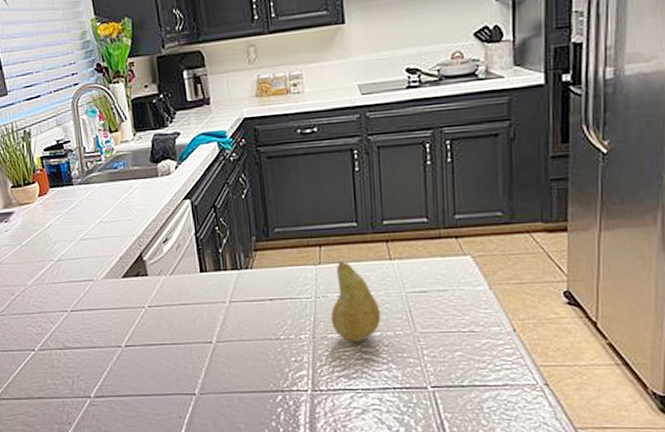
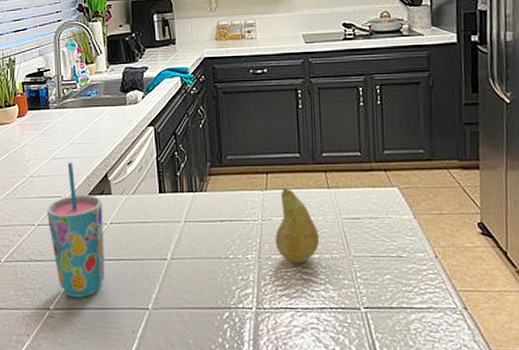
cup: none [78,242,147,385] -> present [46,162,105,298]

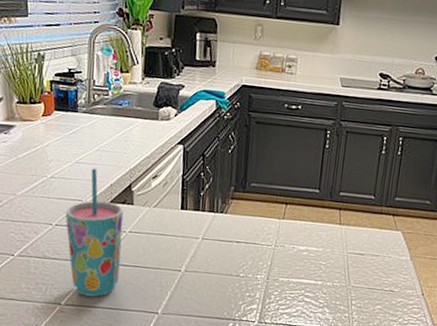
fruit: present [275,187,320,263] -> none [284,218,325,287]

